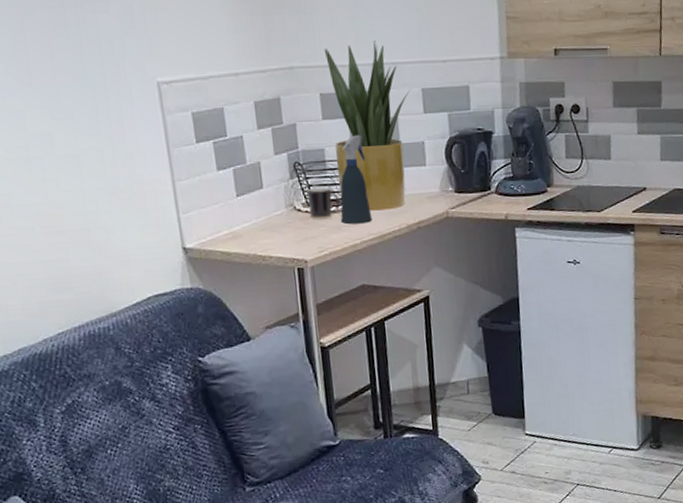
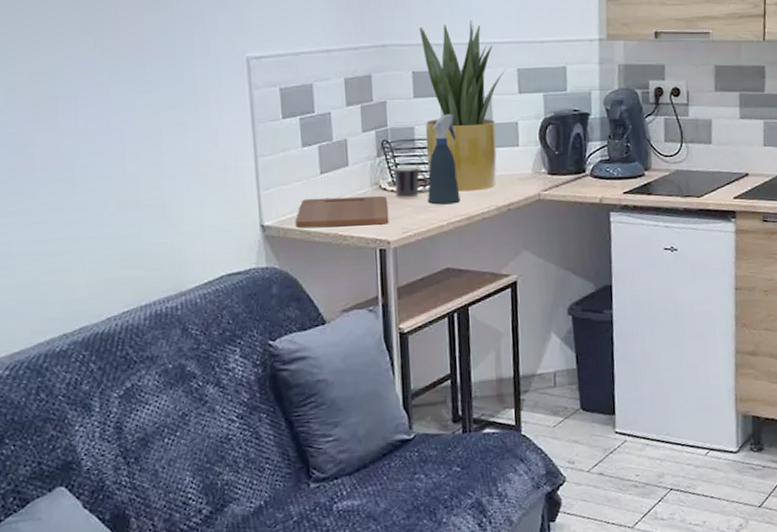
cutting board: none [215,217,305,250] -> present [295,196,389,229]

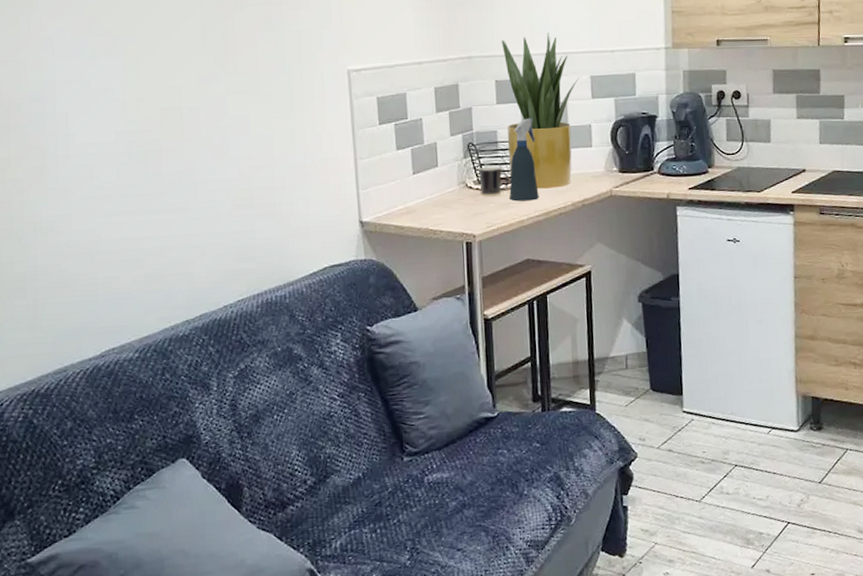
cutting board: present [295,196,389,229] -> none [390,193,475,224]

